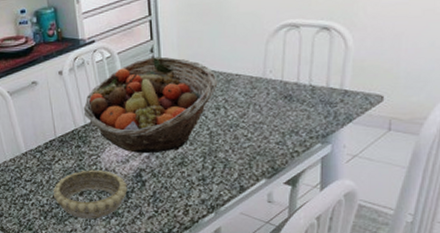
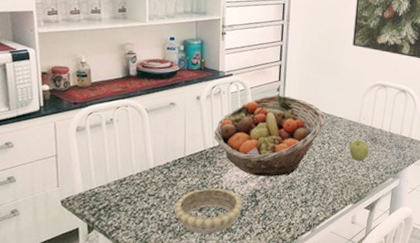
apple: none [254,100,282,126] -> present [349,140,369,162]

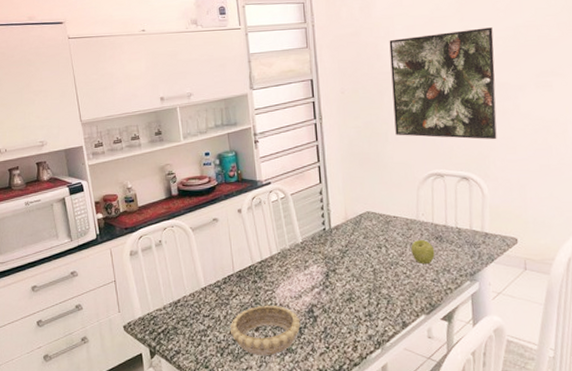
fruit basket: present [214,95,326,177] -> none [260,198,379,289]

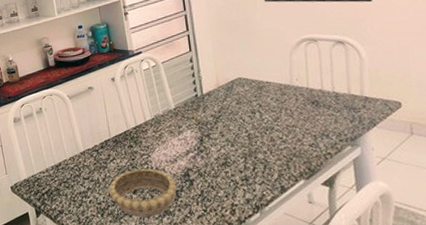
apple: present [411,240,435,265] -> none [286,105,312,129]

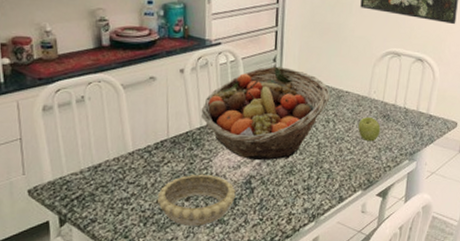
fruit basket: none [134,66,251,153] -> present [201,66,330,160]
apple: none [286,105,312,129] -> present [358,117,381,142]

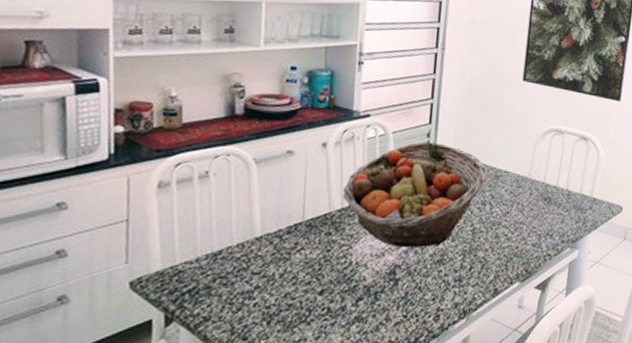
decorative bowl: present [157,174,236,226] -> none [285,263,378,324]
apple: present [358,117,381,142] -> none [517,200,541,227]

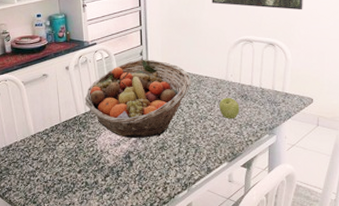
apple: none [517,200,541,227] -> present [219,98,240,119]

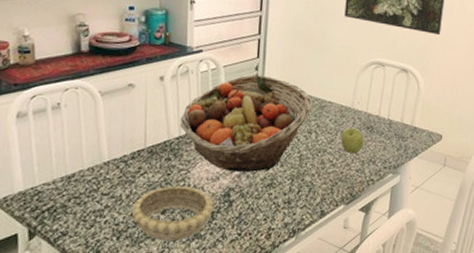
decorative bowl: none [55,151,118,194] -> present [131,185,214,241]

